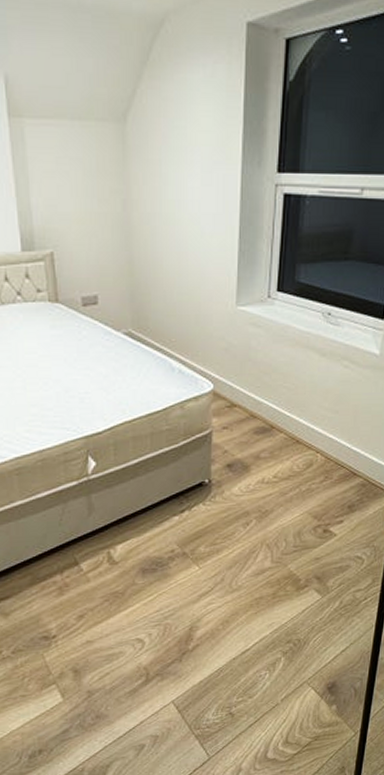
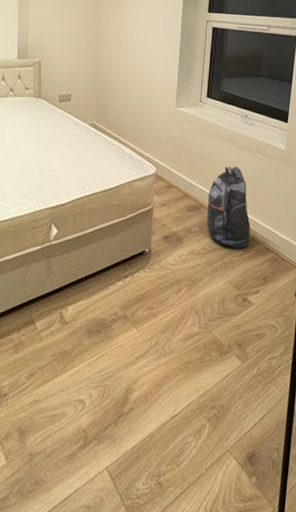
backpack: none [279,377,333,475] -> present [207,166,250,249]

